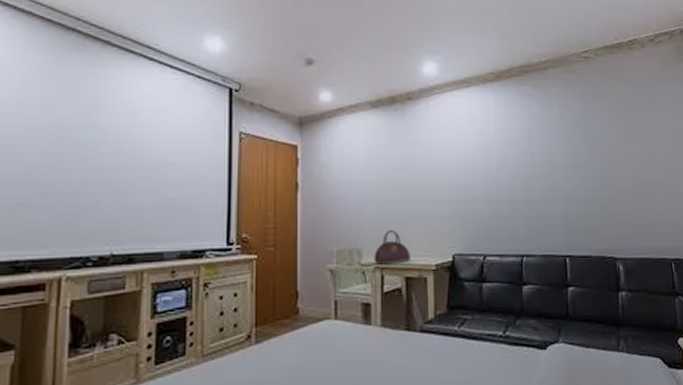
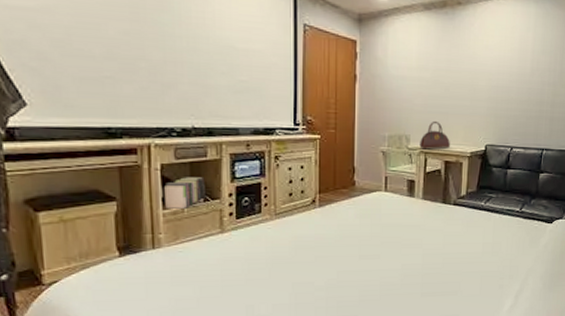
books: none [71,314,122,356] -> present [164,177,207,209]

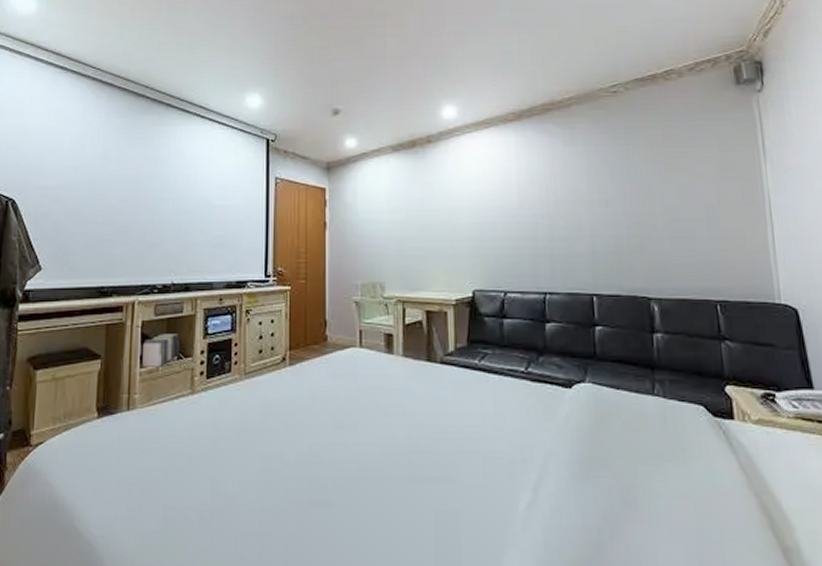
handbag: present [419,120,451,150] -> none [396,265,432,298]

